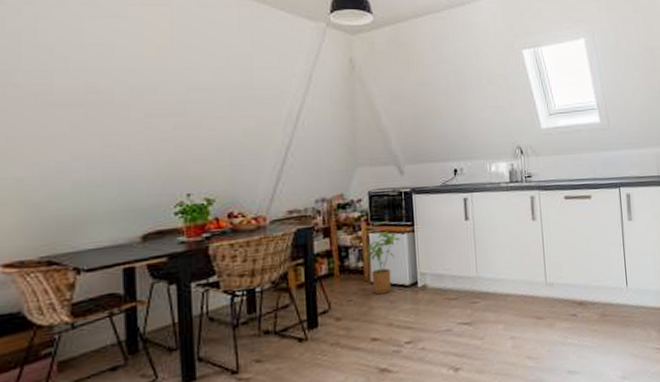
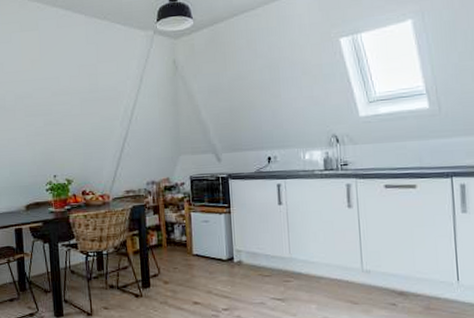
house plant: present [366,232,401,295] -> none [188,212,218,266]

